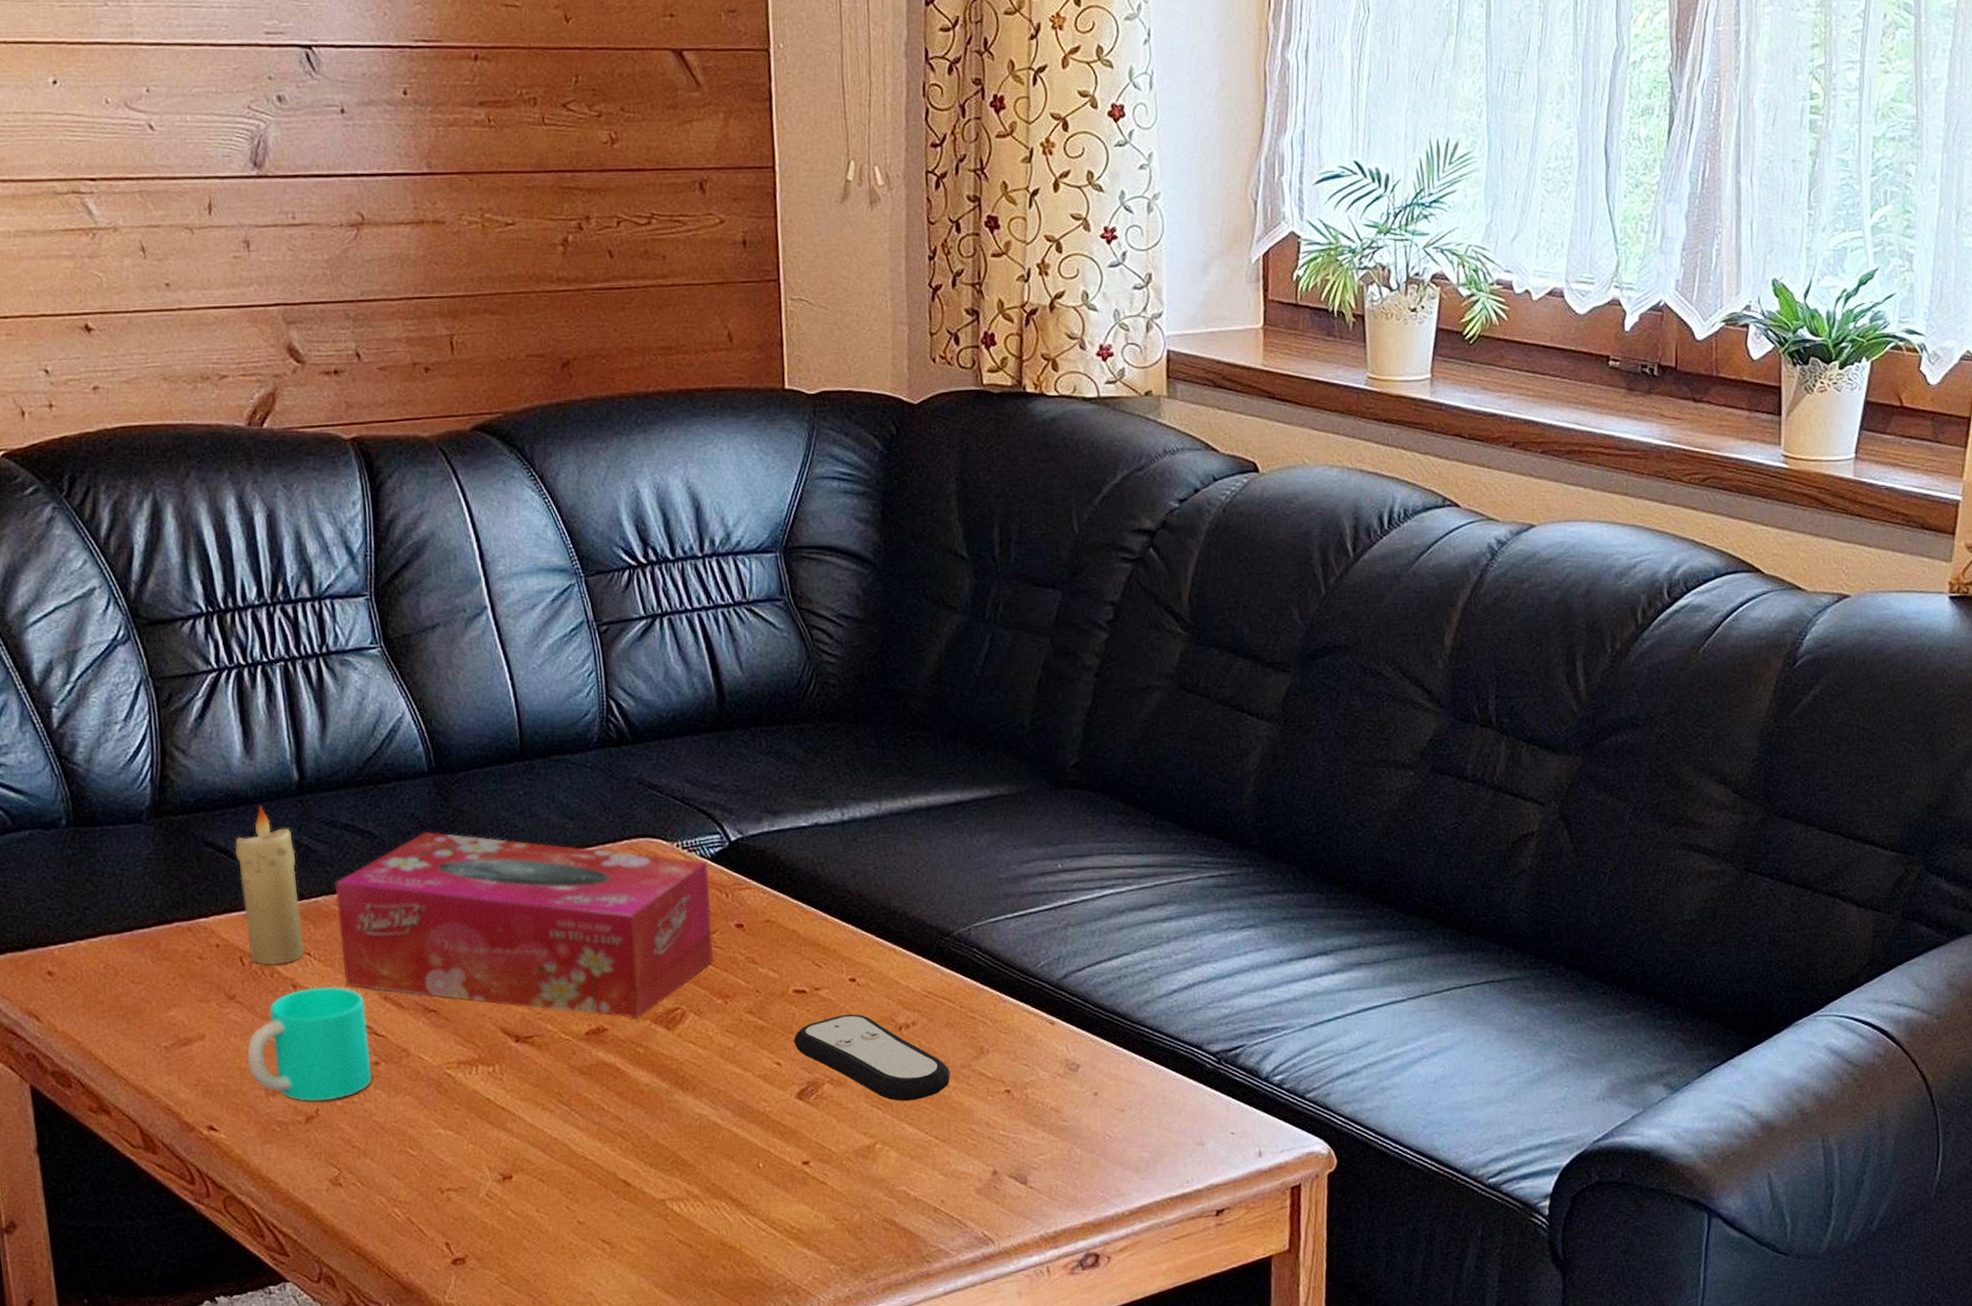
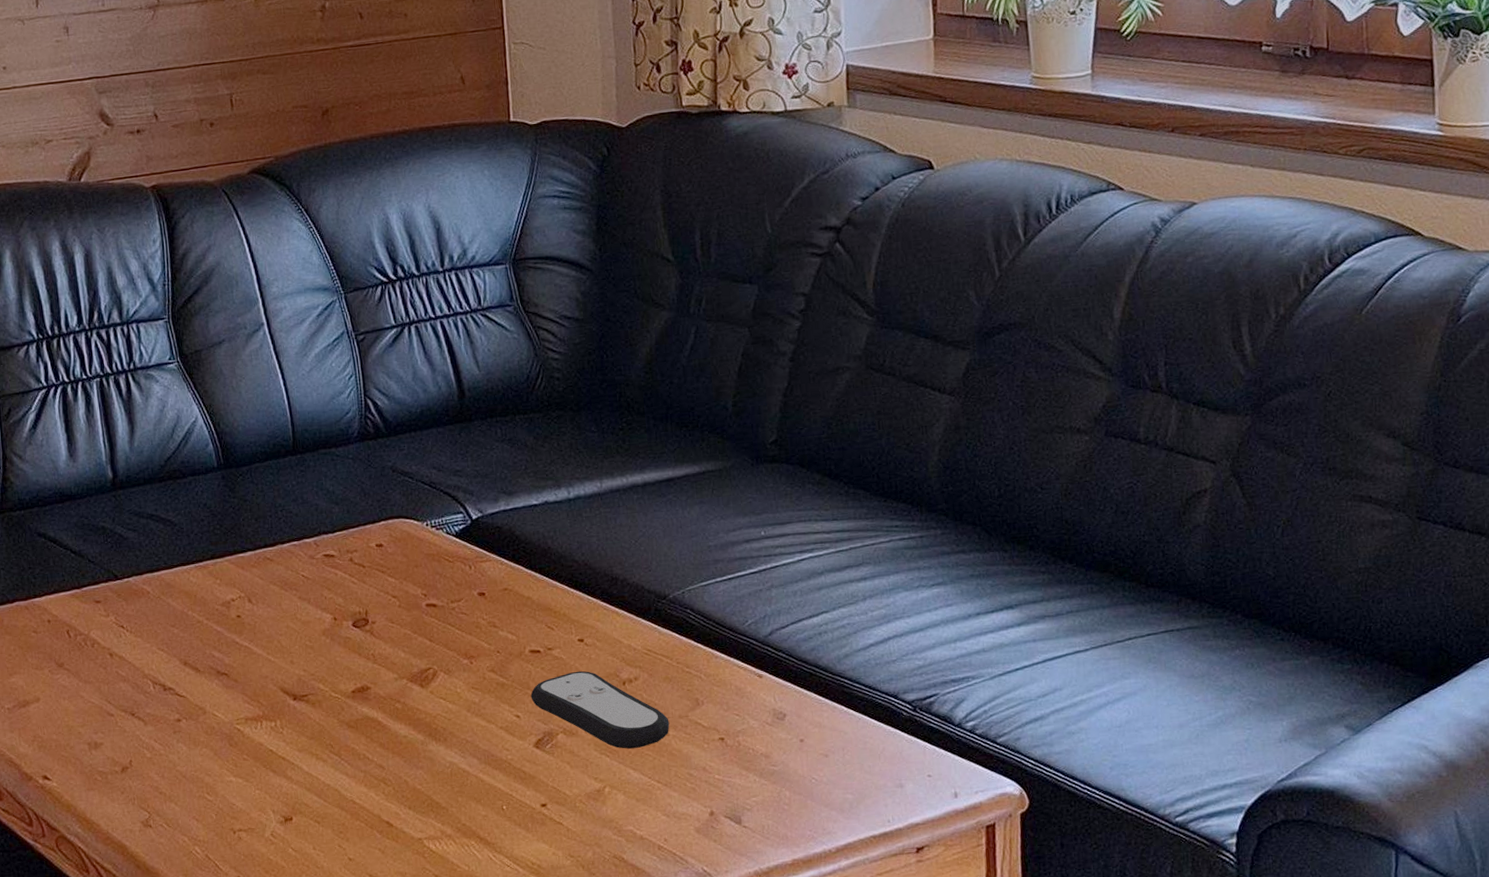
candle: present [235,805,304,966] -> none [62,500,119,637]
cup: present [246,987,372,1101] -> none [73,654,175,754]
tissue box: present [335,832,713,1019] -> none [143,519,459,679]

